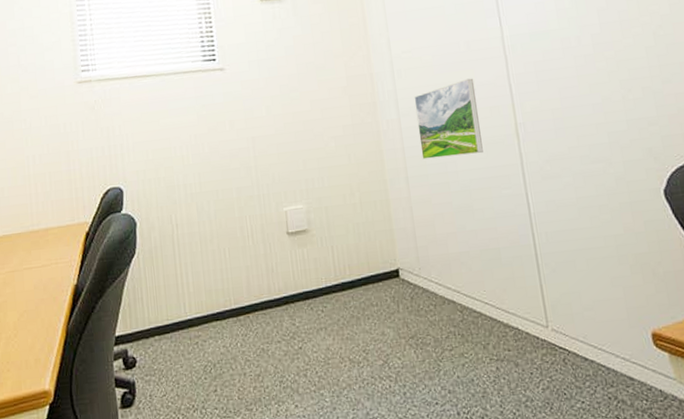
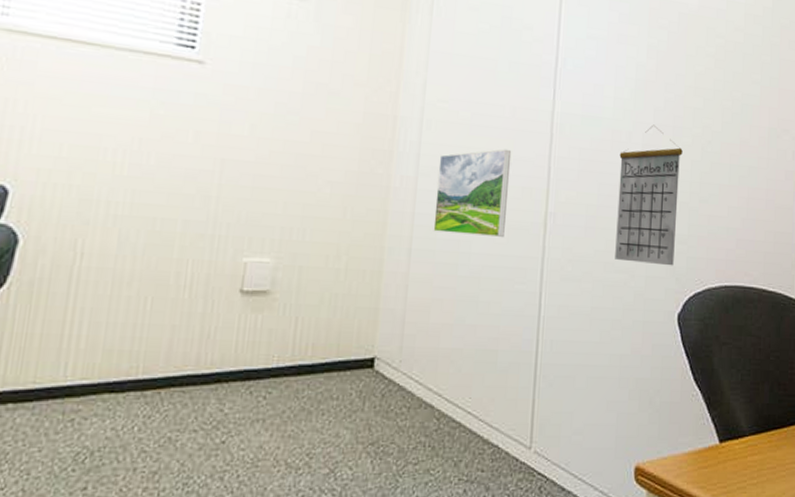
calendar: none [572,24,649,152] -> present [615,124,683,266]

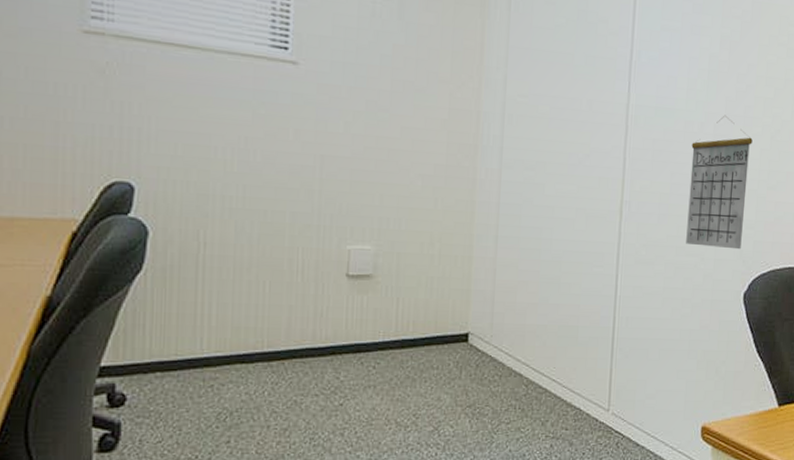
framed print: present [433,149,512,238] -> none [517,141,589,225]

